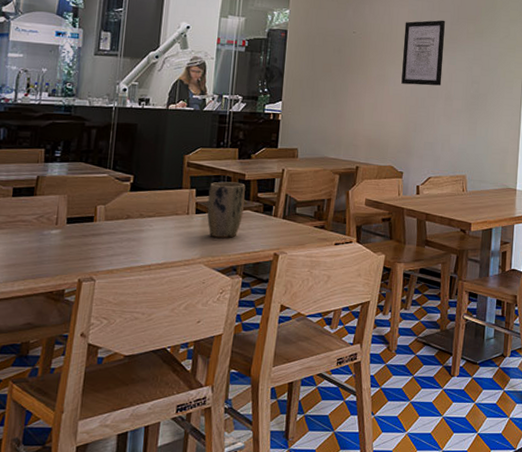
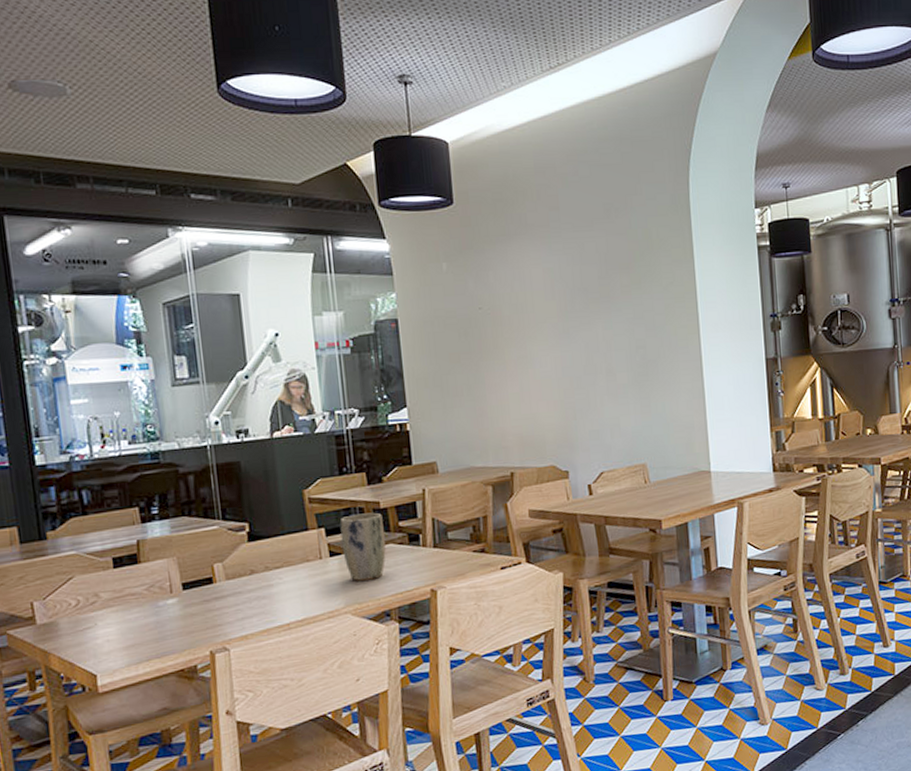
wall art: present [401,20,445,86] -> none [541,275,599,363]

